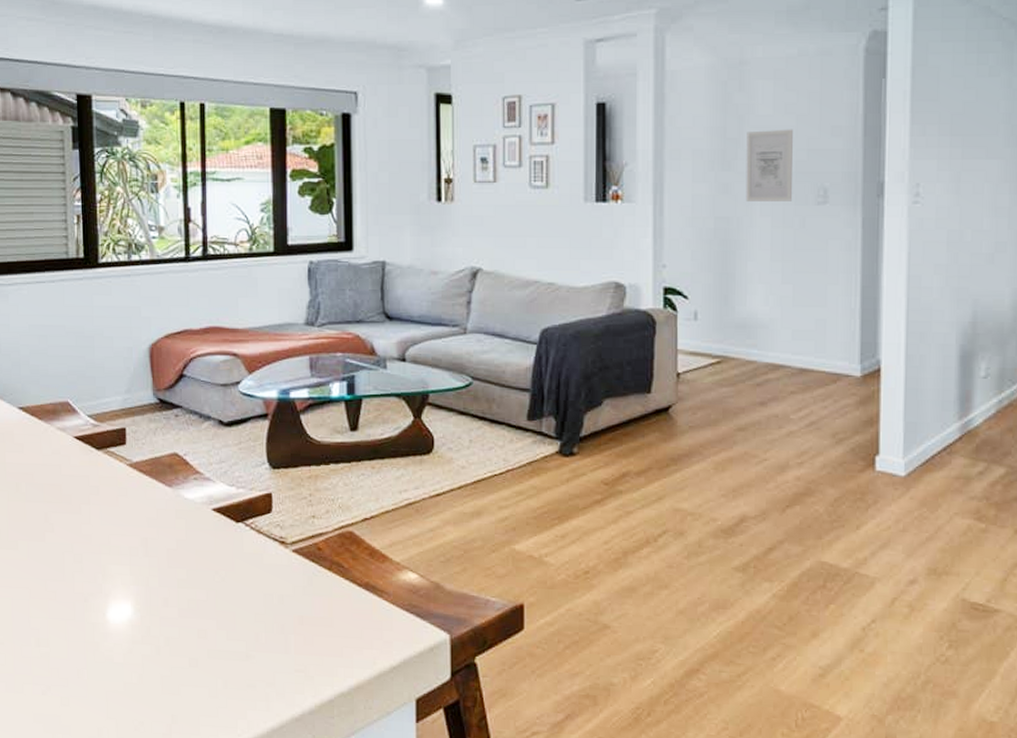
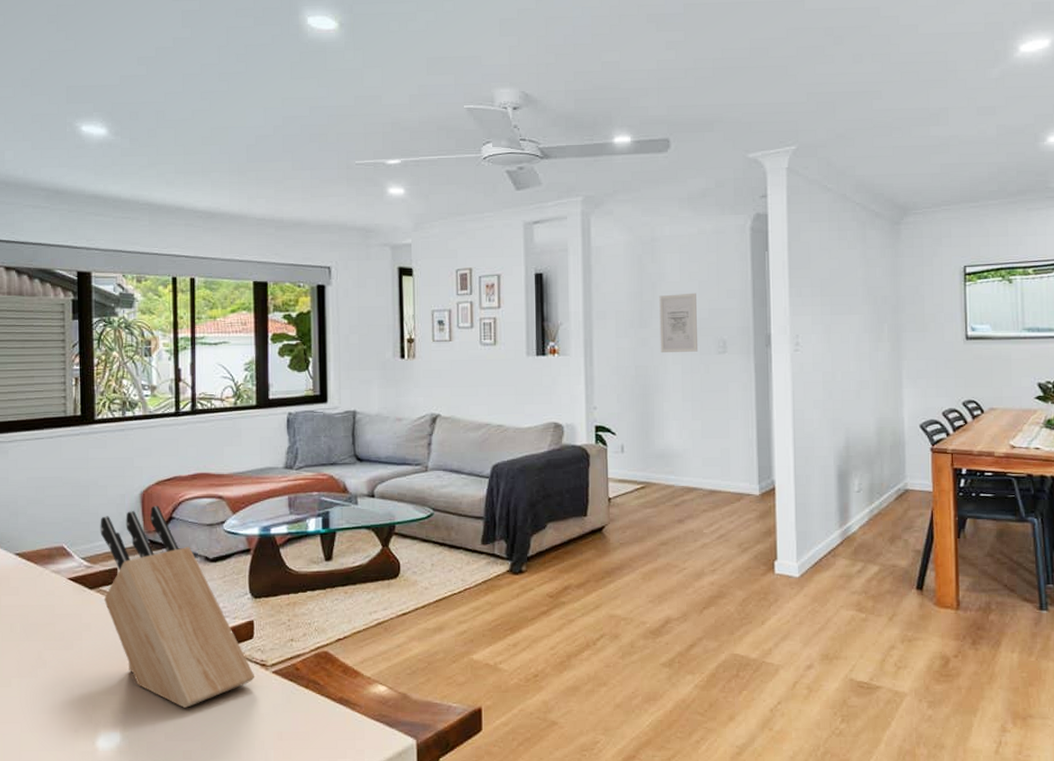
knife block: none [106,360,274,584] -> present [100,505,255,708]

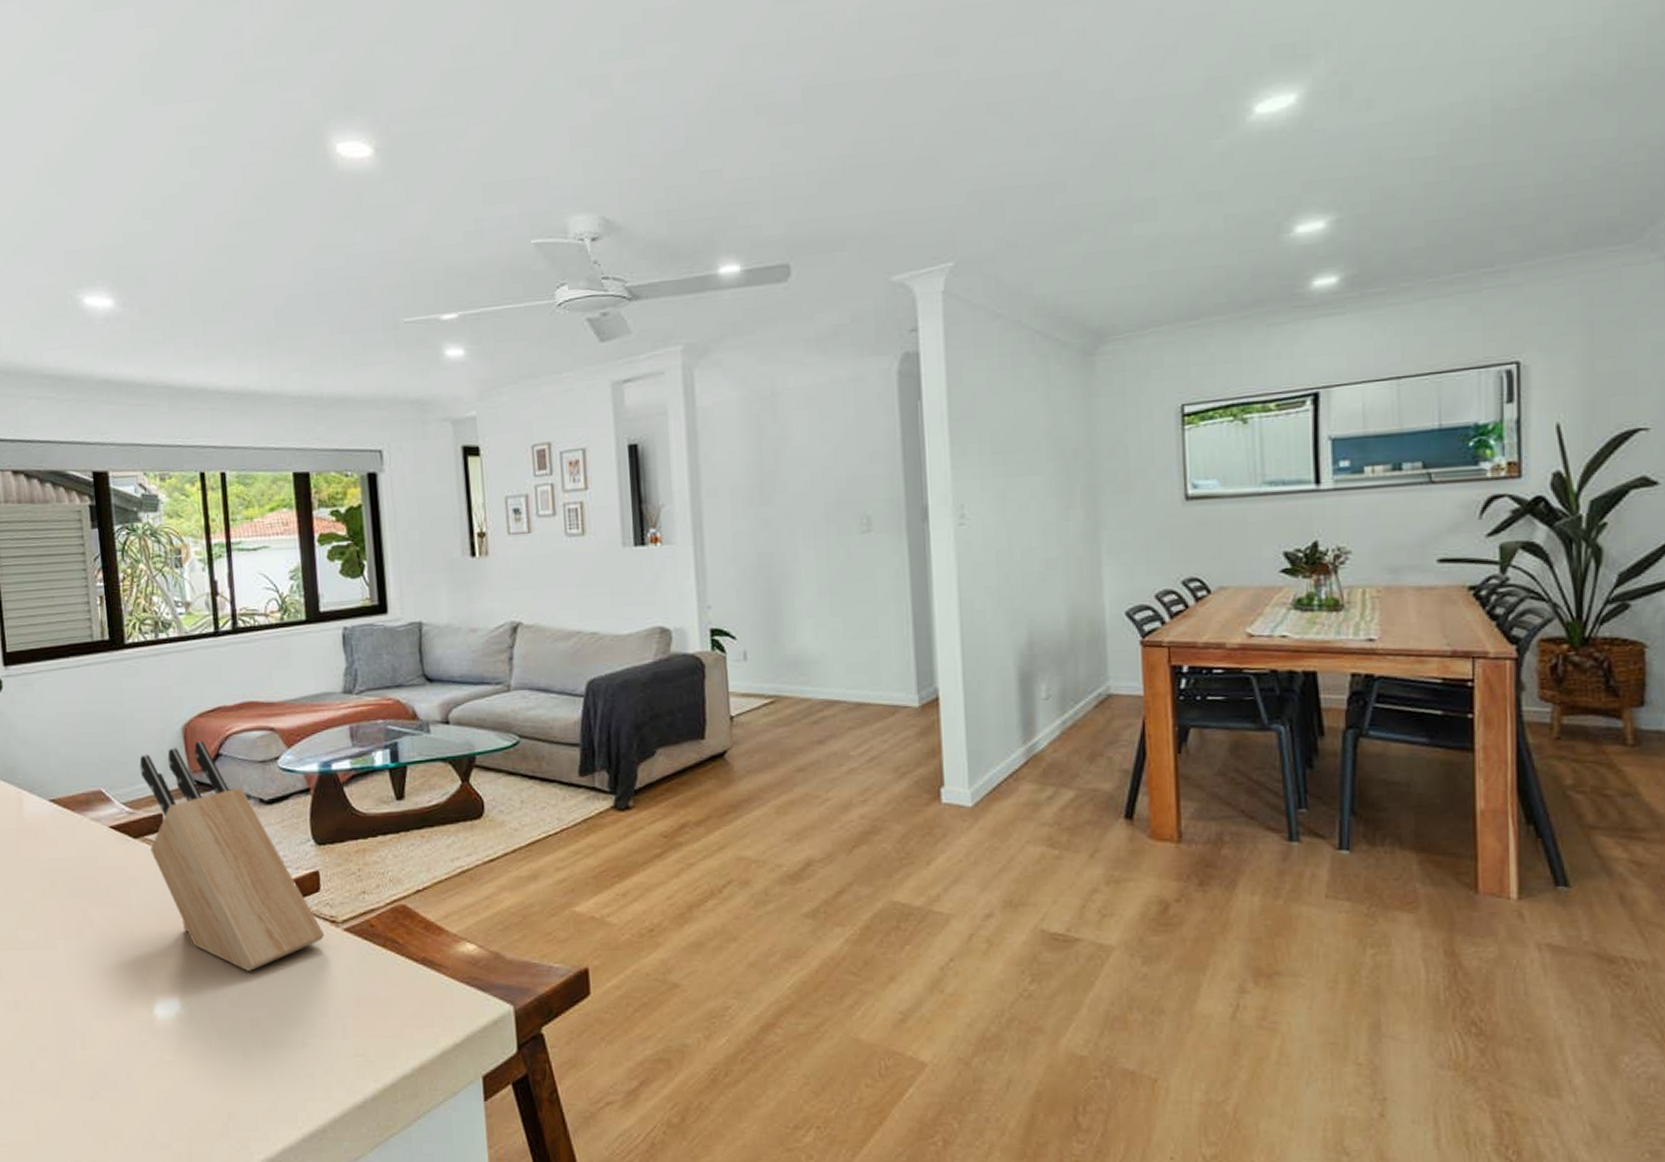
wall art: present [659,292,699,352] -> none [784,458,836,535]

